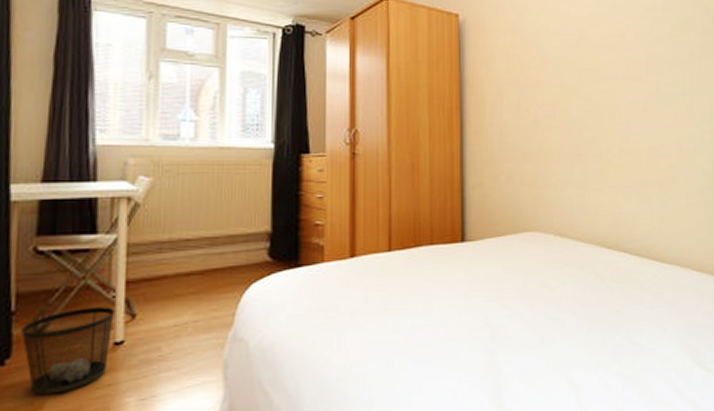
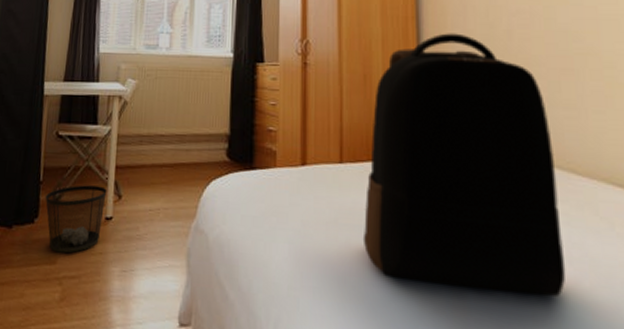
backpack: none [409,123,571,352] -> present [362,33,566,297]

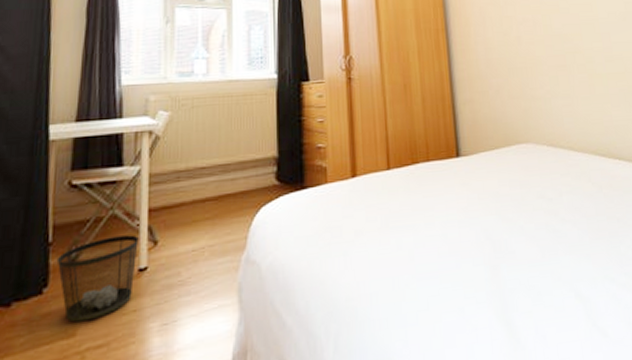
backpack: present [362,33,566,297] -> none [412,41,573,269]

